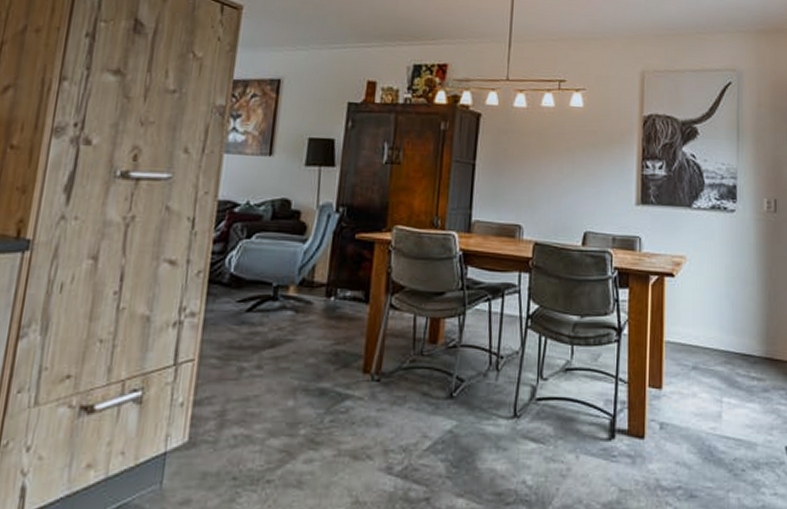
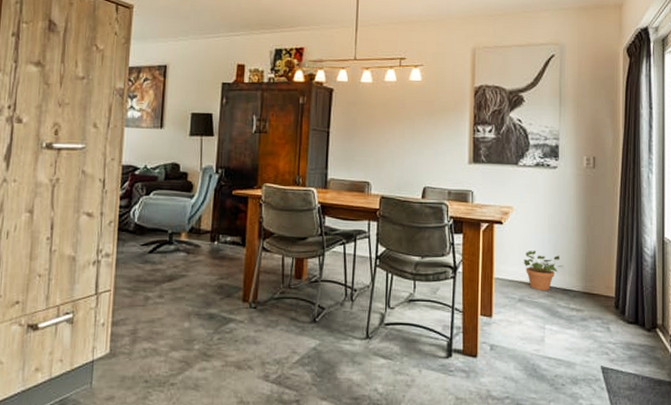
potted plant: none [696,308,743,357] -> present [522,251,564,291]

